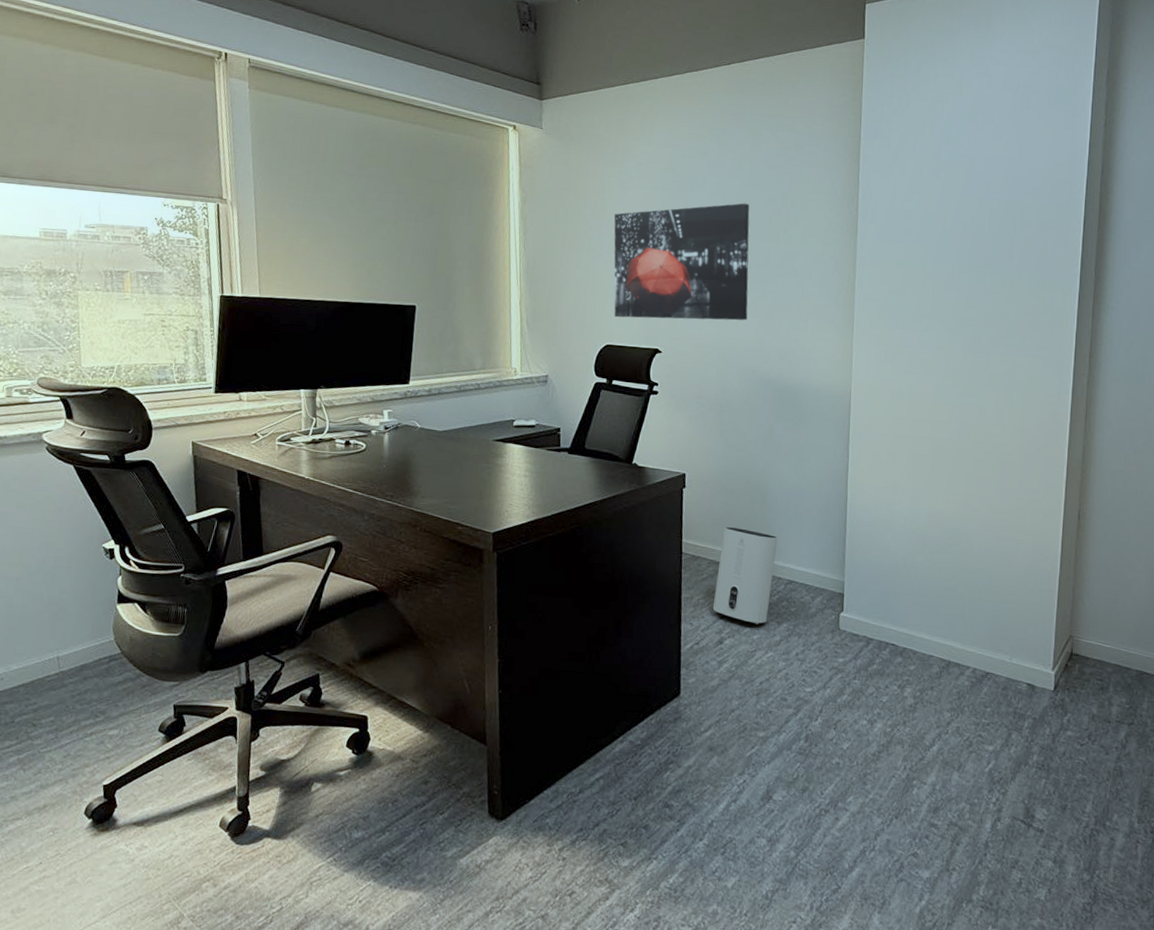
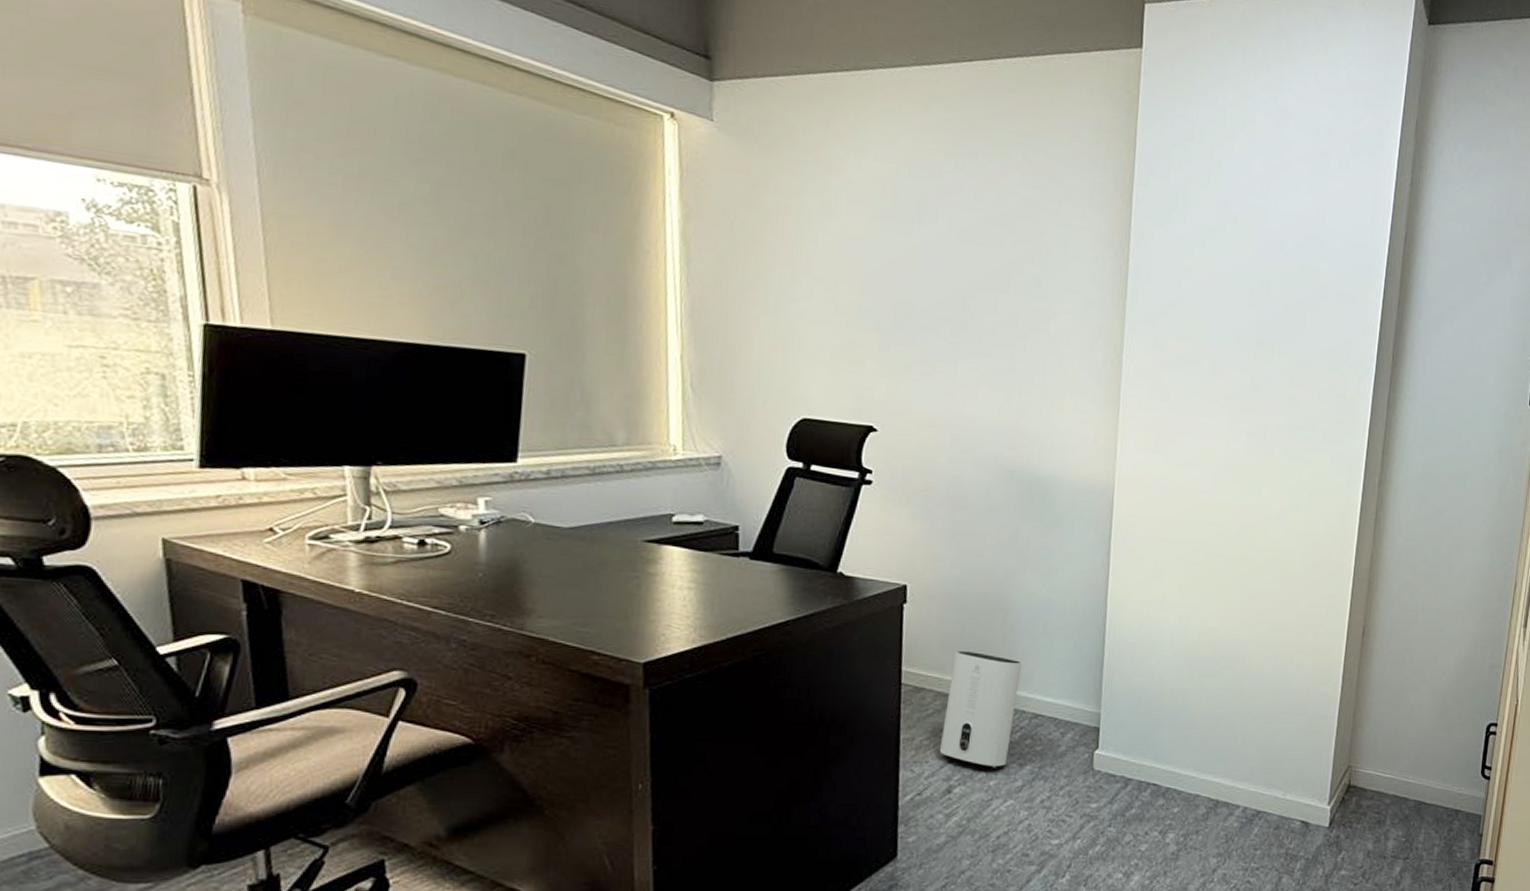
wall art: present [614,203,750,321] -> none [813,244,994,395]

